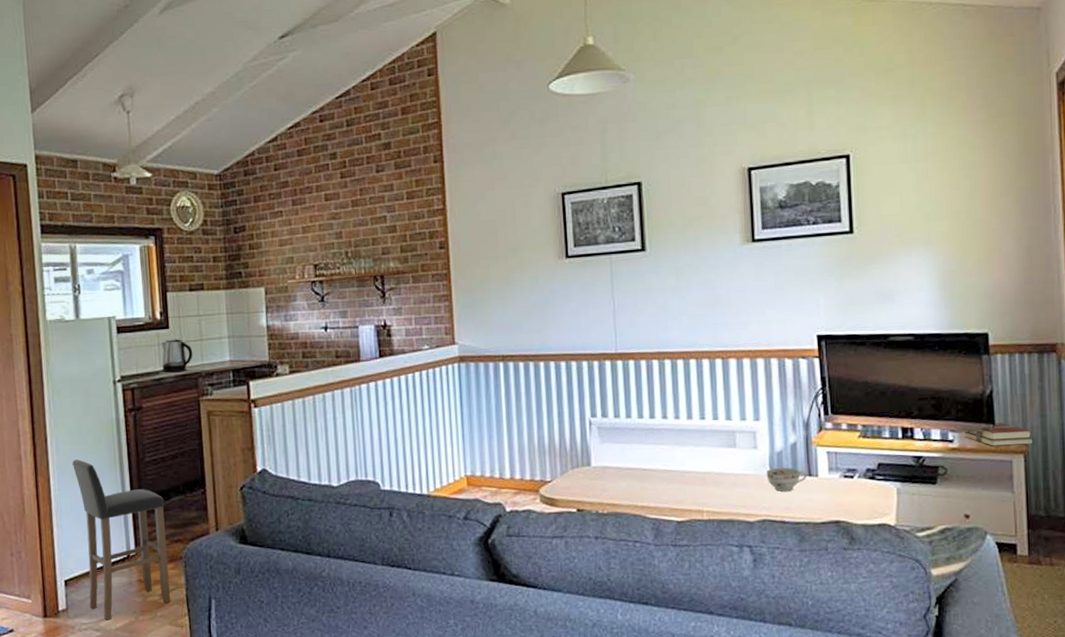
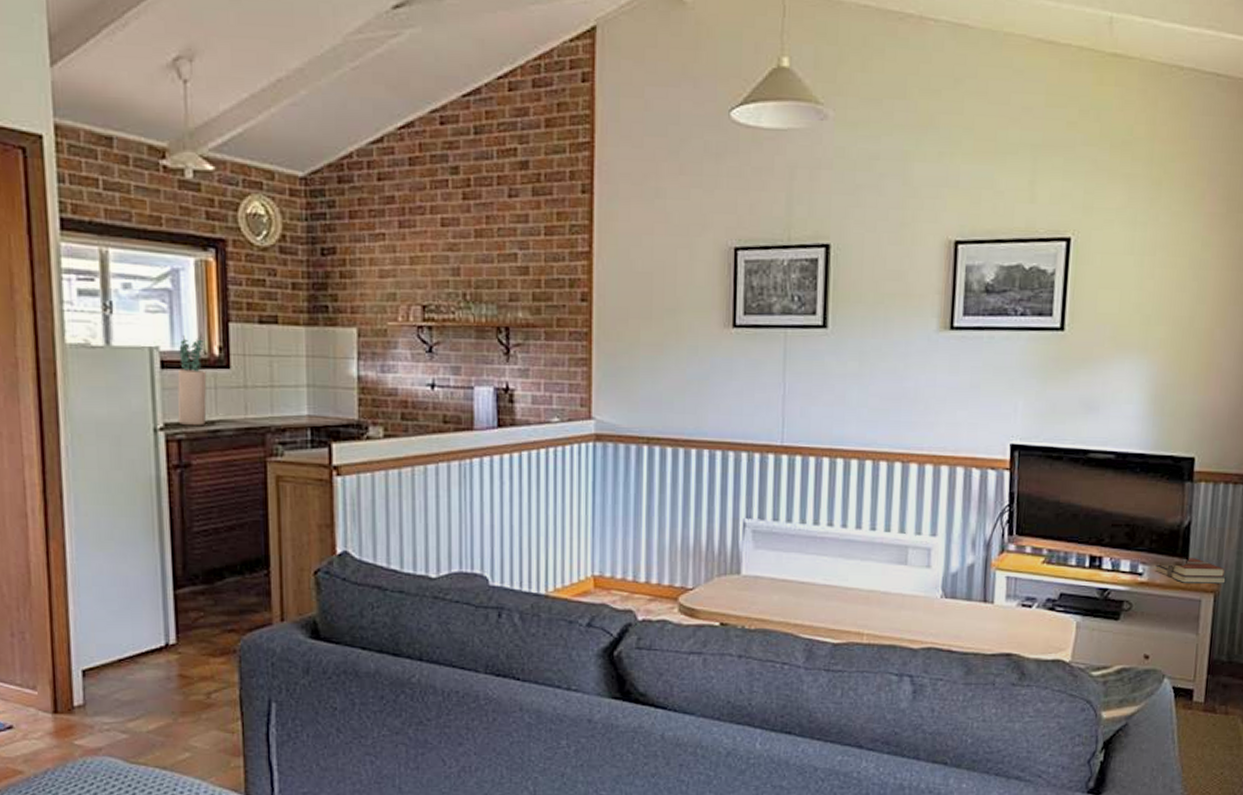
bar stool: present [72,459,170,620] -> none [96,523,219,721]
vase: none [130,301,153,377] -> present [177,331,207,426]
kettle: present [162,339,193,373] -> none [219,382,261,425]
teacup: present [766,467,807,491] -> none [937,590,982,617]

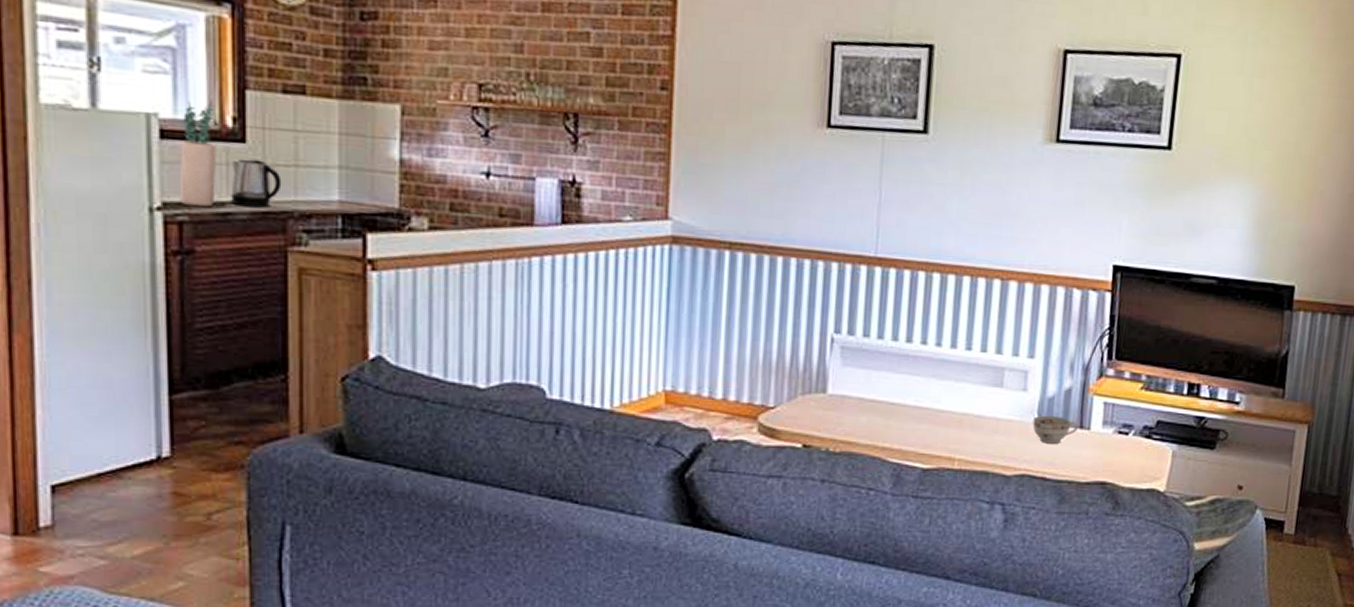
kettle: none [219,382,261,425] -> present [231,158,282,208]
teacup: none [937,590,982,617] -> present [1032,415,1078,444]
books: present [1155,558,1227,584] -> none [1252,388,1321,415]

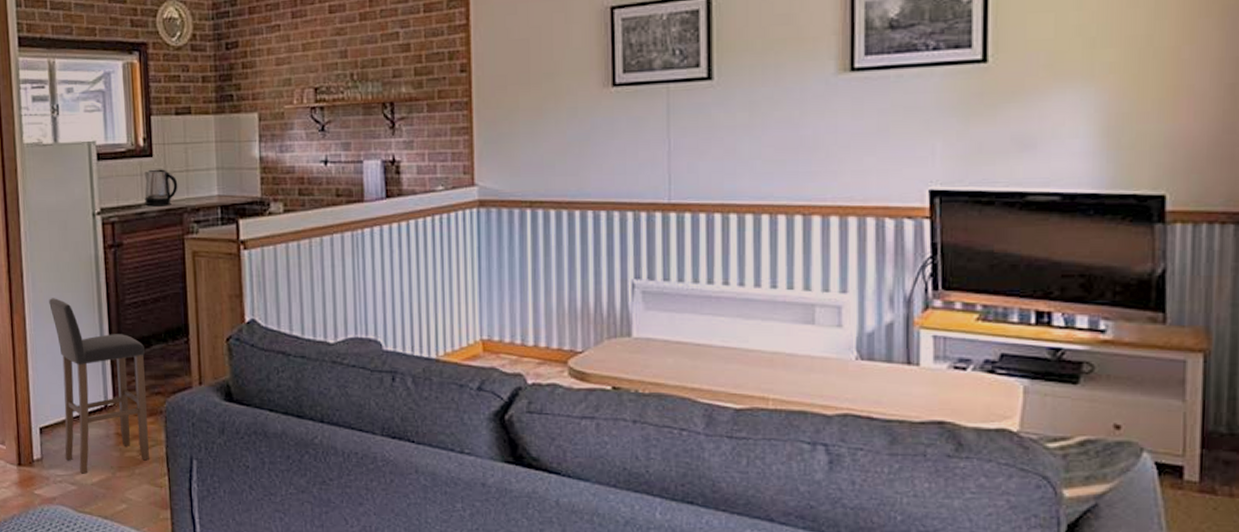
bar stool: none [73,315,222,545] -> present [49,298,149,474]
vase: present [179,98,217,208] -> none [110,125,134,210]
teacup: present [1032,415,1078,444] -> none [852,351,905,381]

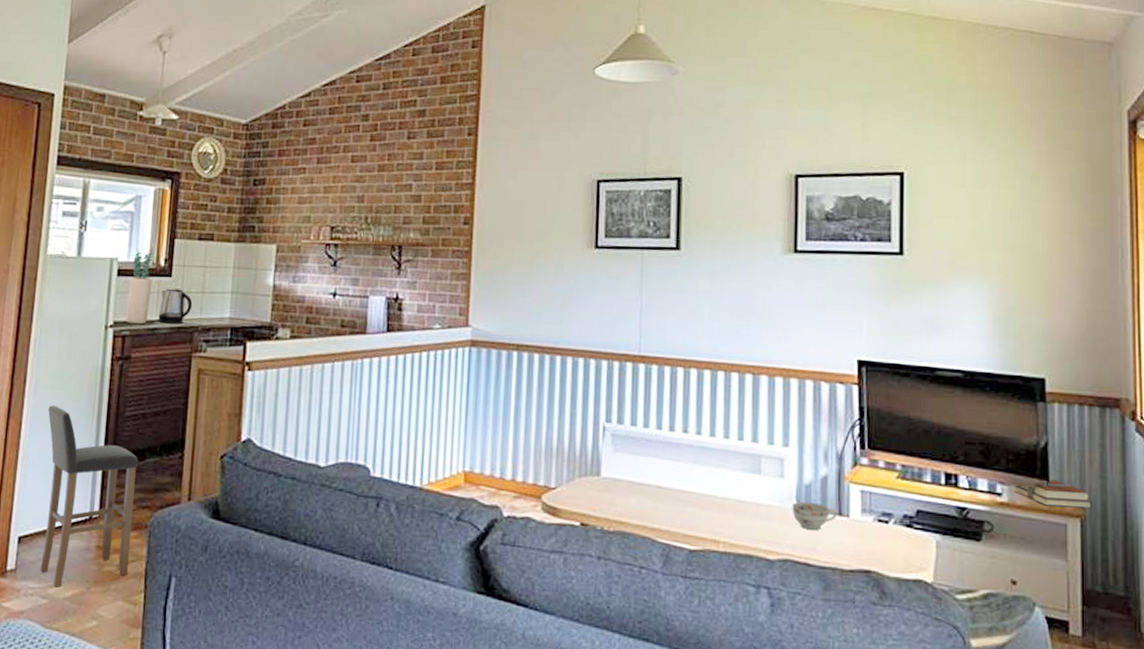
vase: none [110,125,134,210] -> present [125,246,154,325]
teacup: none [852,351,905,381] -> present [792,501,837,530]
books: none [1122,312,1220,341] -> present [1015,480,1093,508]

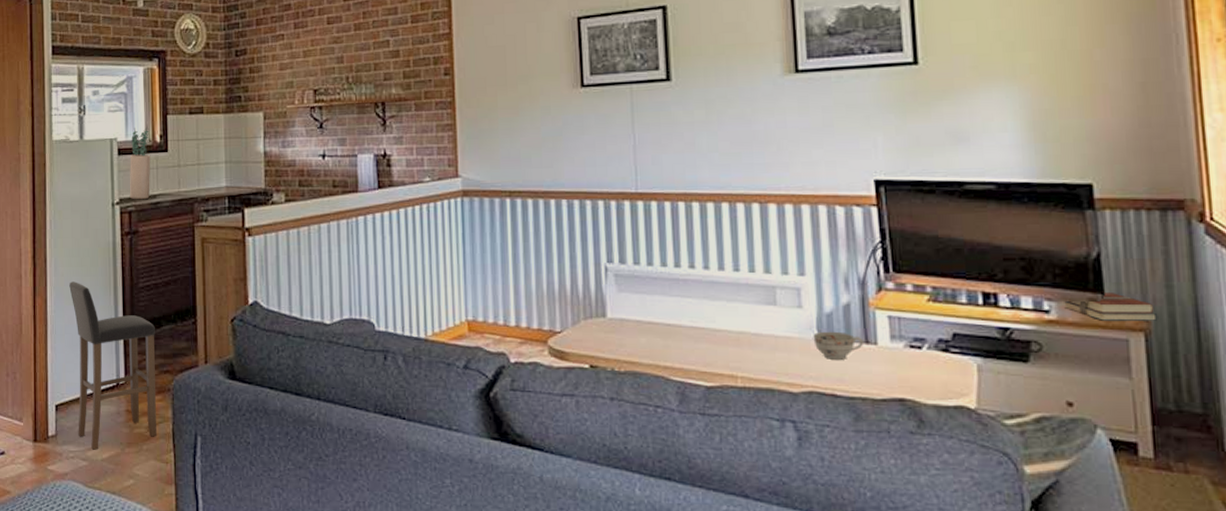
kettle: present [158,288,193,324] -> none [159,163,190,197]

